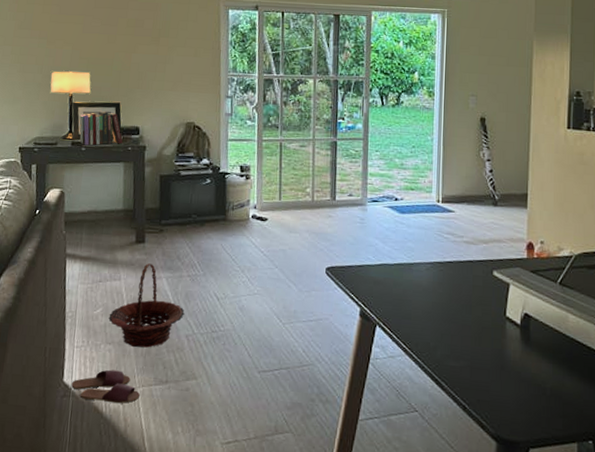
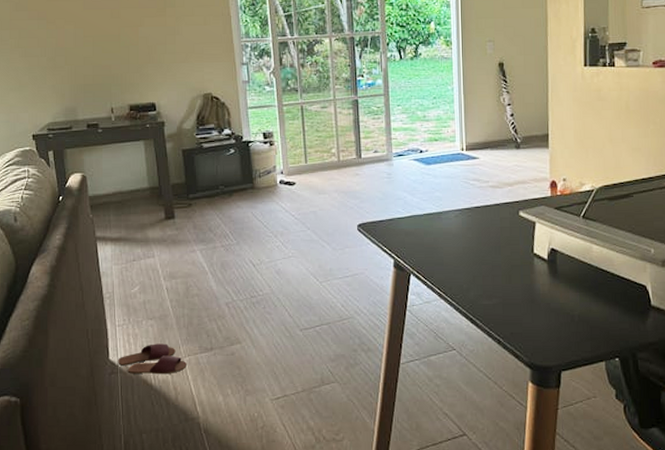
table lamp: present [50,70,91,141] -> none [56,50,100,124]
picture frame: present [72,101,122,140] -> none [82,79,138,122]
books: present [79,111,123,146] -> none [92,90,141,127]
basket: present [108,263,185,348] -> none [147,238,222,319]

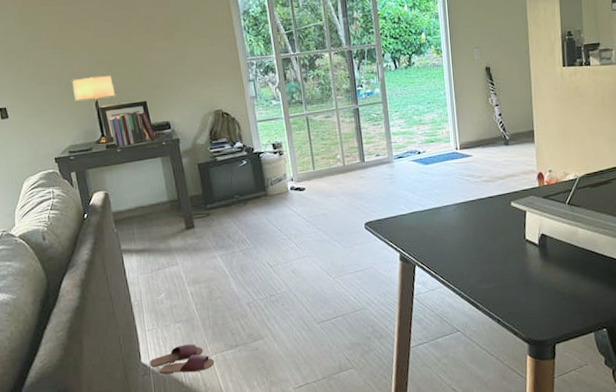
table lamp: none [56,50,100,124] -> present [72,76,115,145]
picture frame: none [82,79,138,122] -> present [99,101,154,143]
books: none [92,90,141,127] -> present [109,111,157,147]

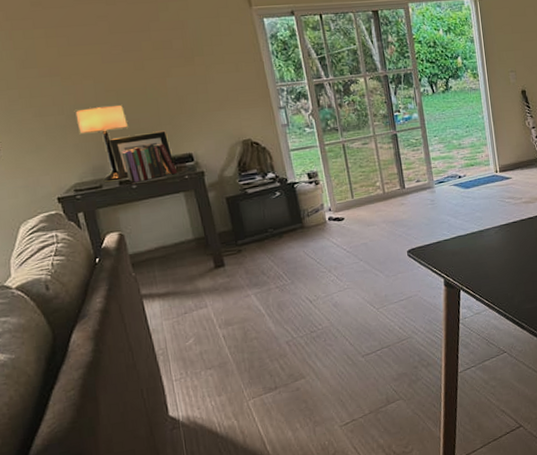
slippers: present [150,344,214,374] -> none [178,390,252,426]

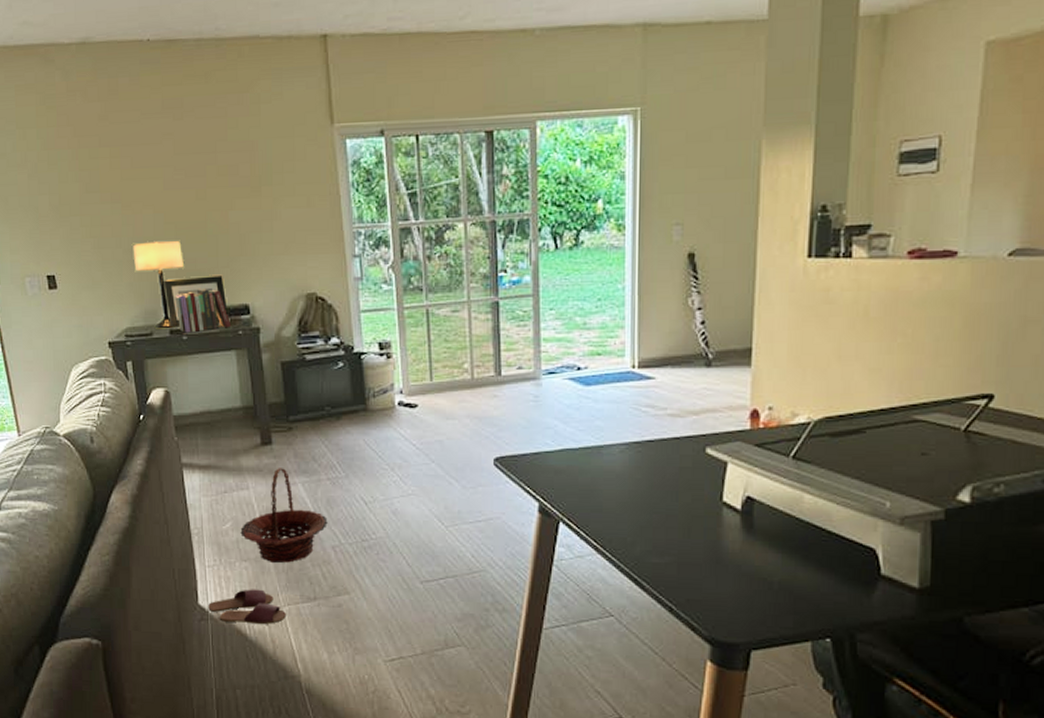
slippers: none [178,390,252,426] -> present [208,589,286,625]
basket: none [203,284,280,366] -> present [240,468,328,563]

